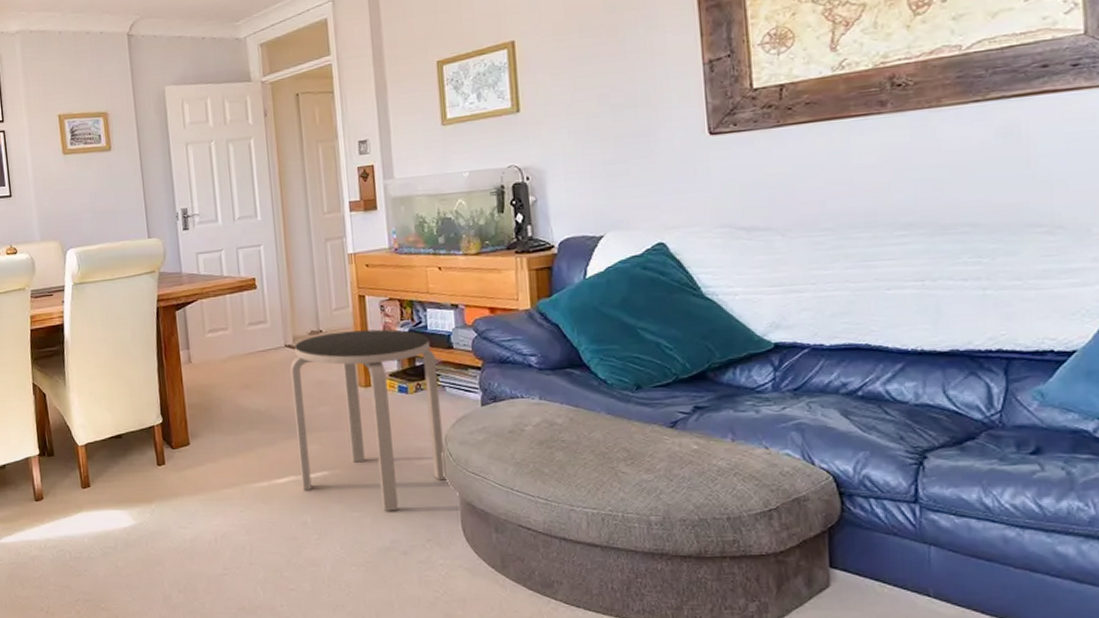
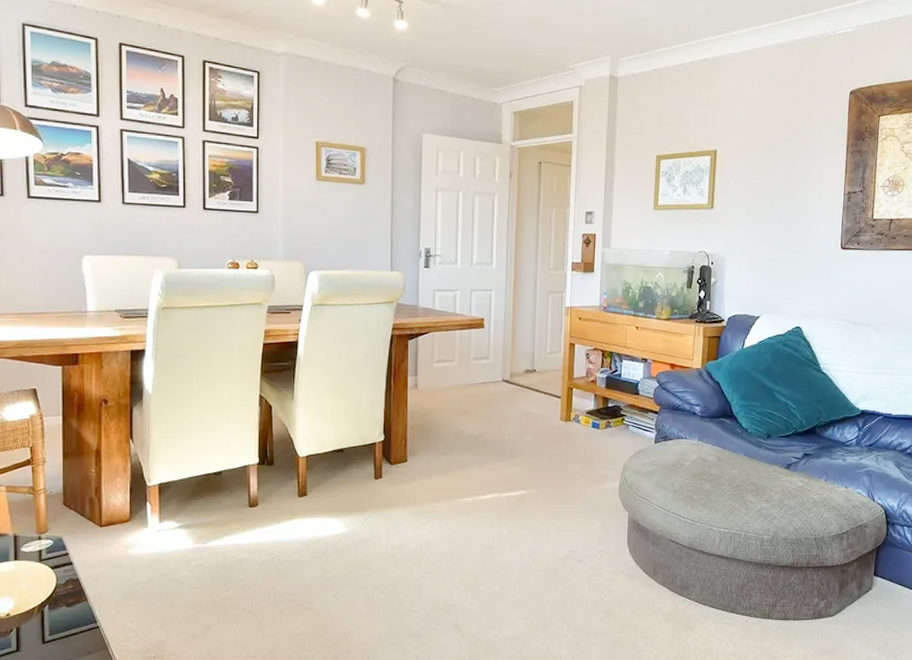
side table: present [290,329,447,511] -> none [502,372,625,526]

